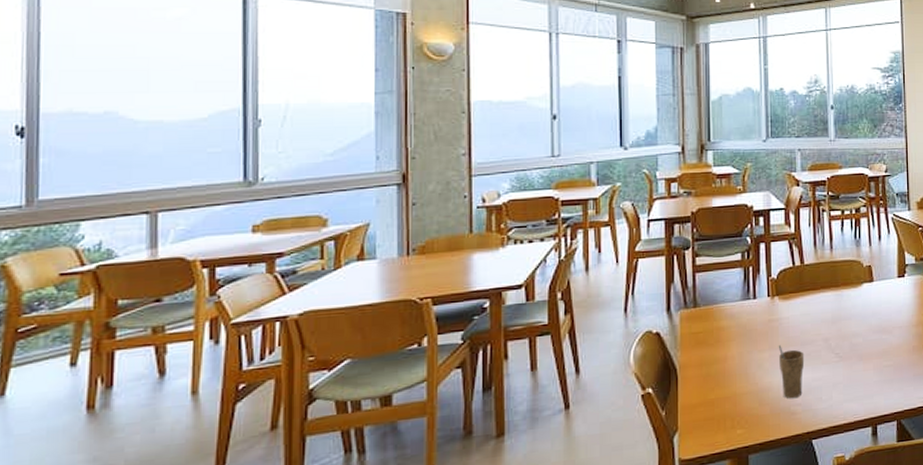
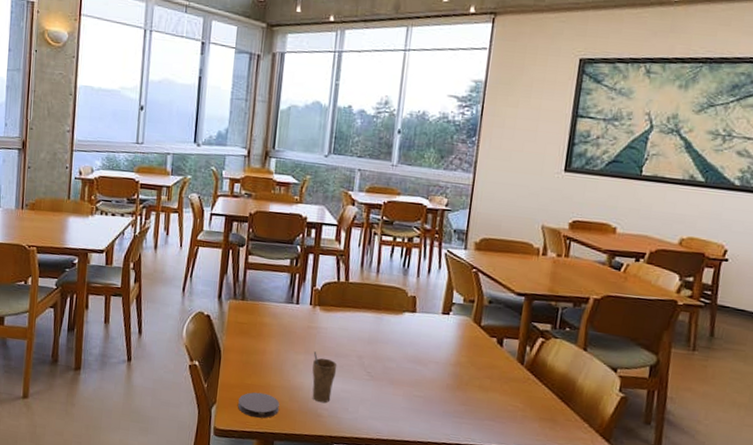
coaster: none [703,404,749,435] -> present [238,392,280,419]

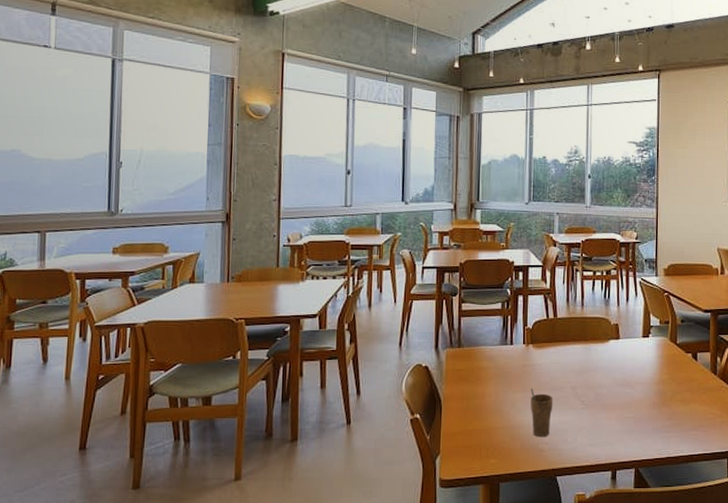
coaster: present [238,392,280,419] -> none [462,436,502,462]

